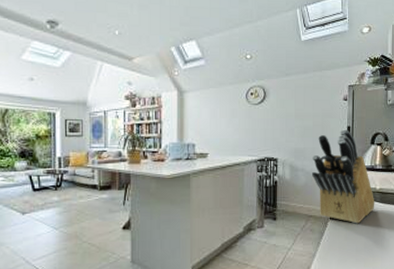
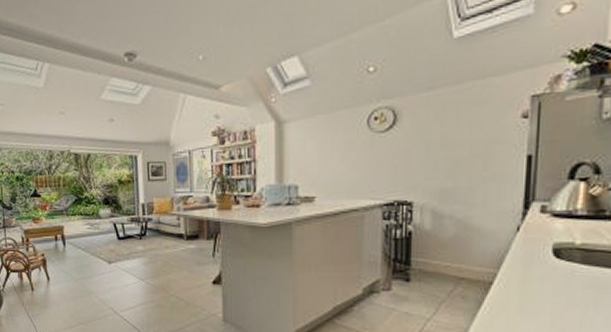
knife block: present [311,129,375,224] -> none [465,159,572,292]

